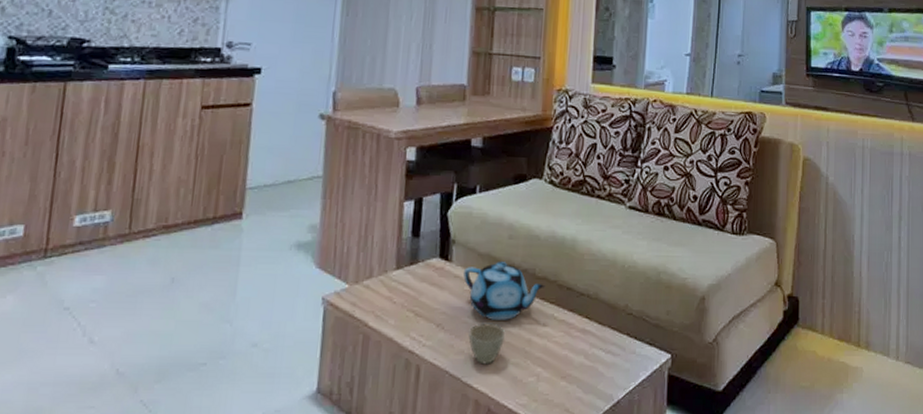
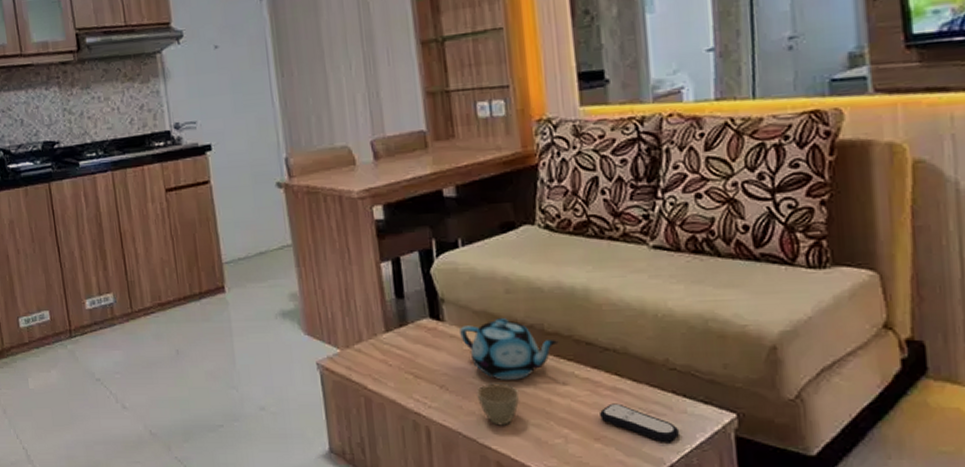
remote control: none [569,344,627,380] -> present [600,403,679,442]

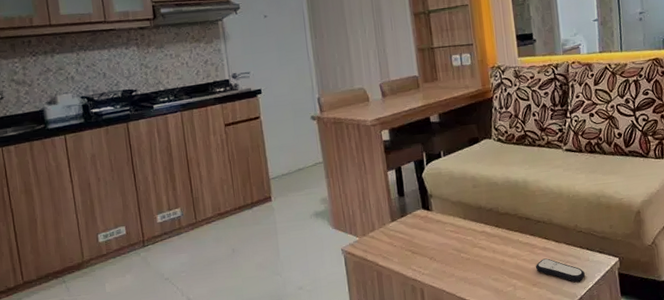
teapot: present [460,318,559,380] -> none [443,205,509,250]
cup: present [477,383,520,426] -> none [455,251,484,283]

